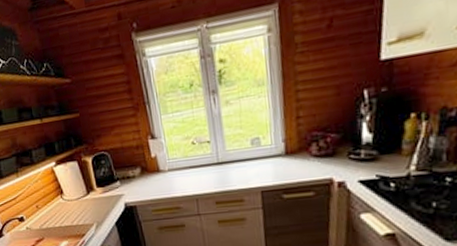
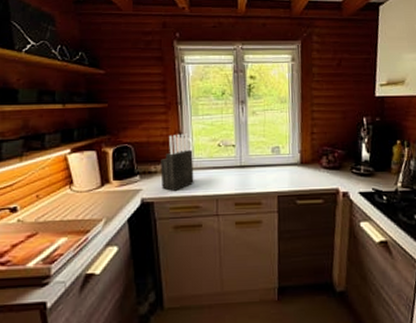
knife block: none [137,134,172,194] -> present [160,133,194,191]

